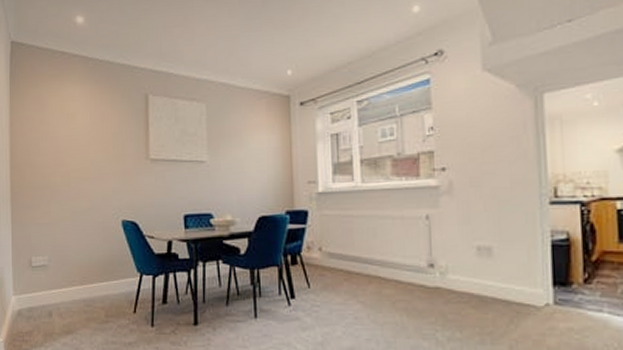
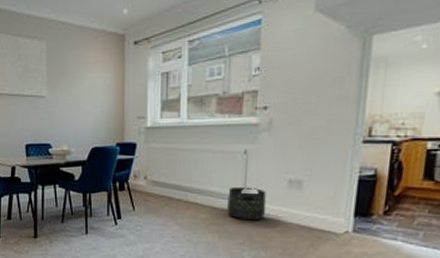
basket: none [413,256,457,295] -> present [227,186,267,221]

